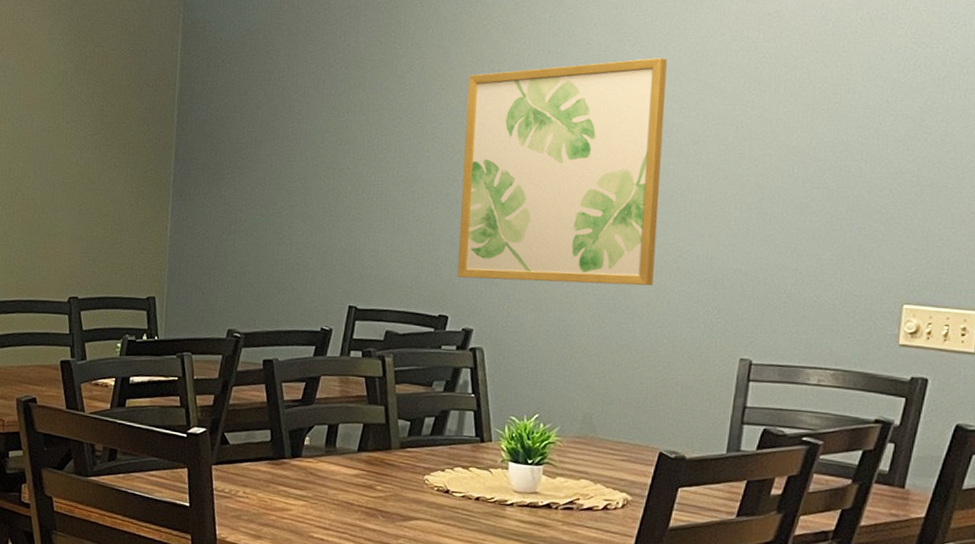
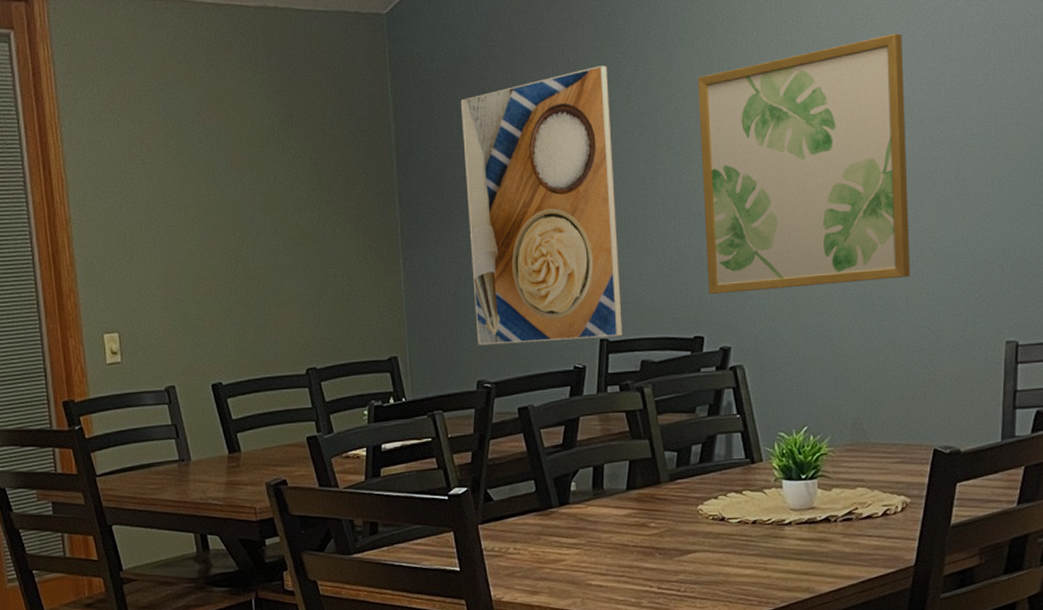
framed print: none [232,53,386,306] -> present [460,65,623,346]

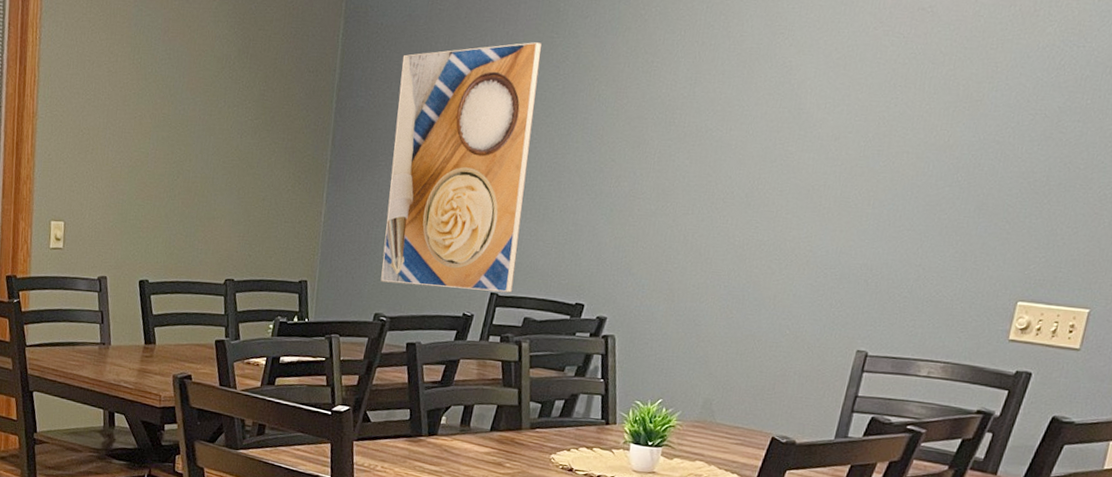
wall art: present [697,33,910,294] -> none [596,51,818,279]

